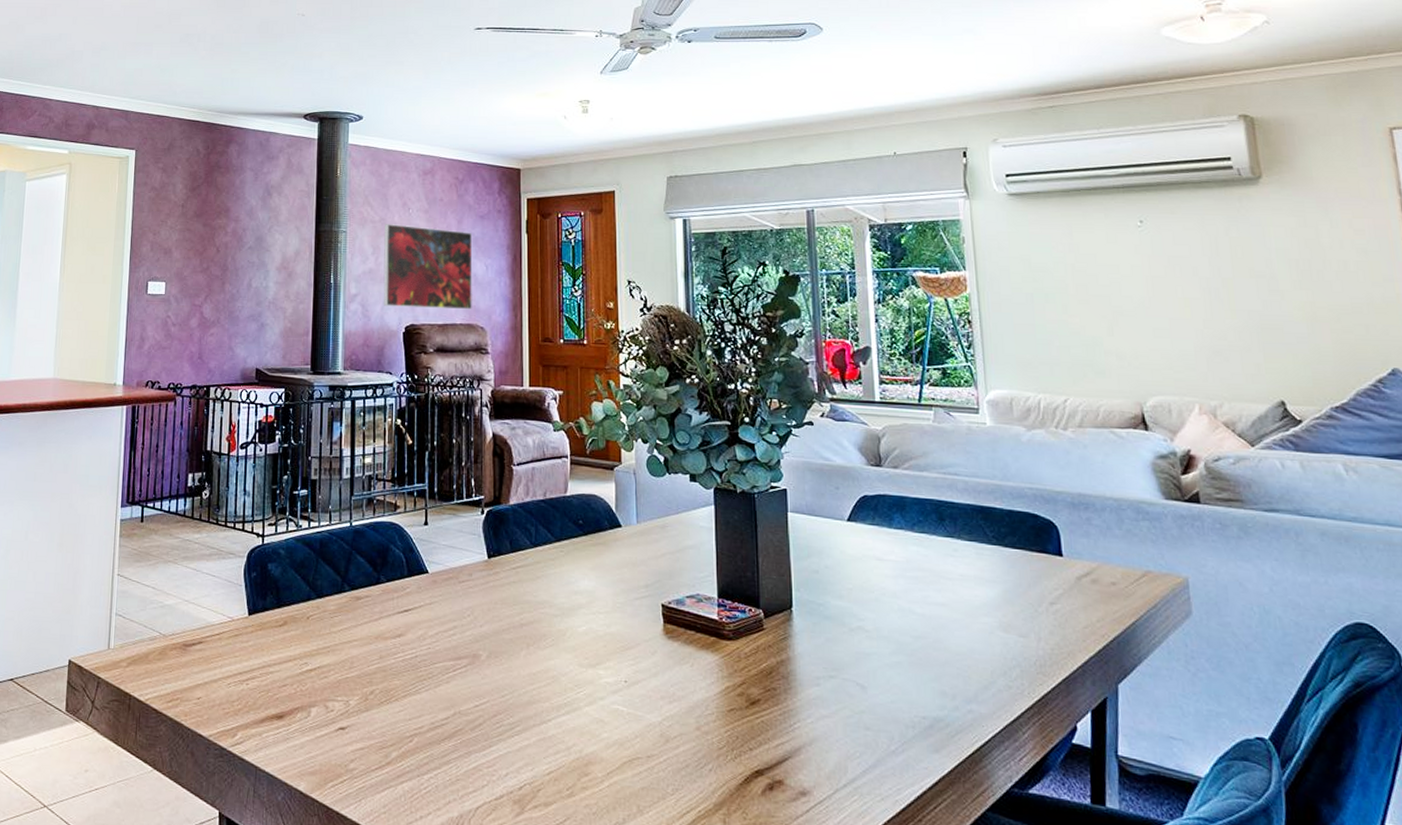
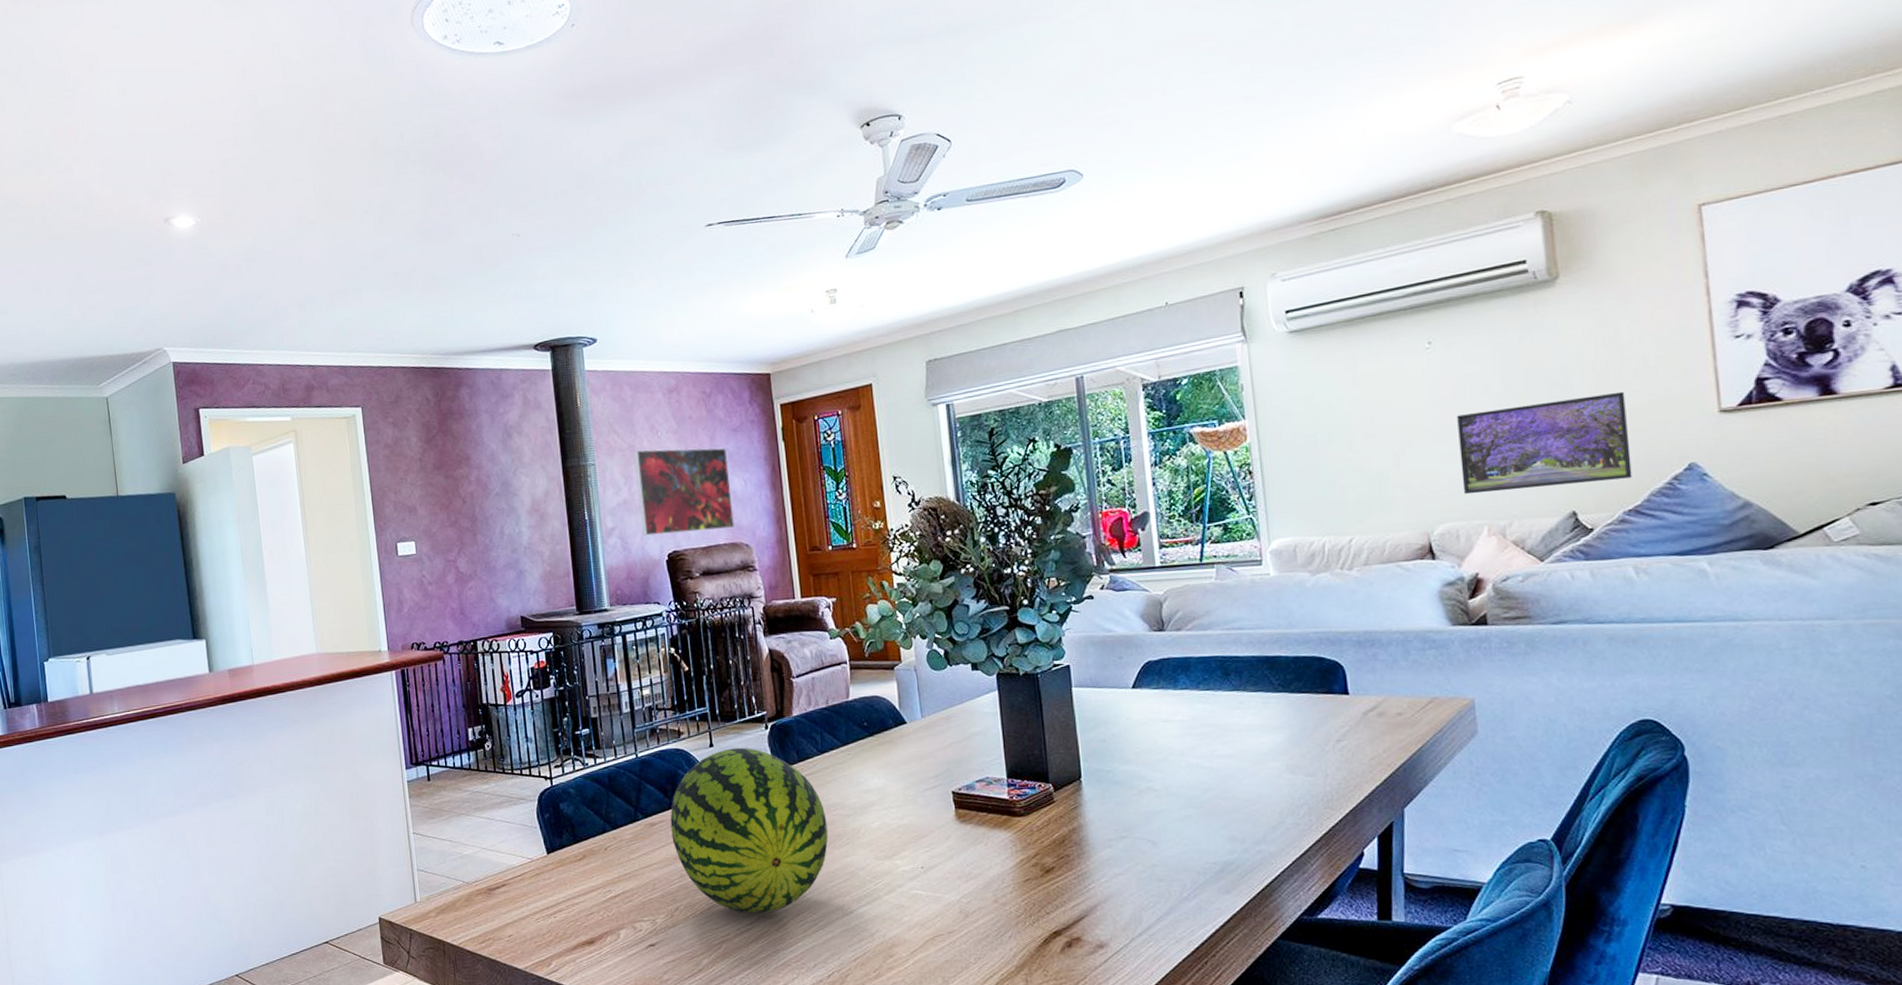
fruit: none [376,529,533,709] -> present [670,747,828,914]
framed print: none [1168,291,1338,375] -> present [1457,391,1632,495]

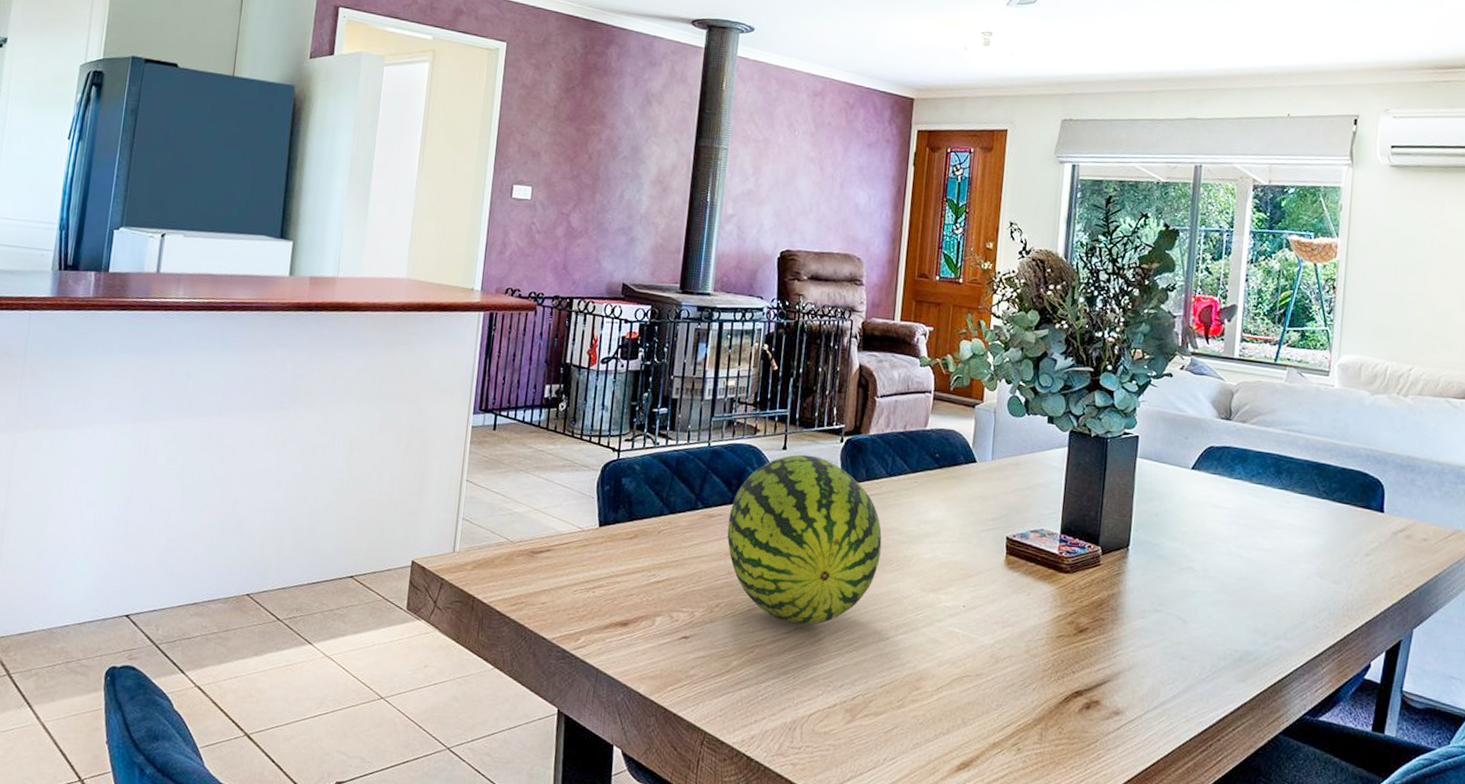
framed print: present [634,447,736,536] -> none [760,144,858,240]

